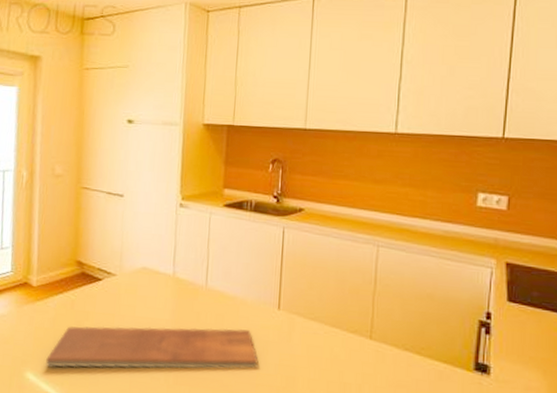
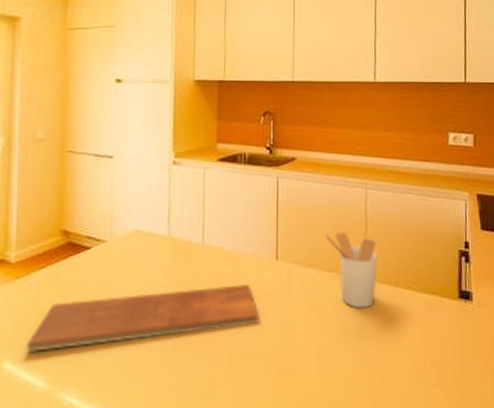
utensil holder: none [330,288,386,368] -> present [325,232,378,309]

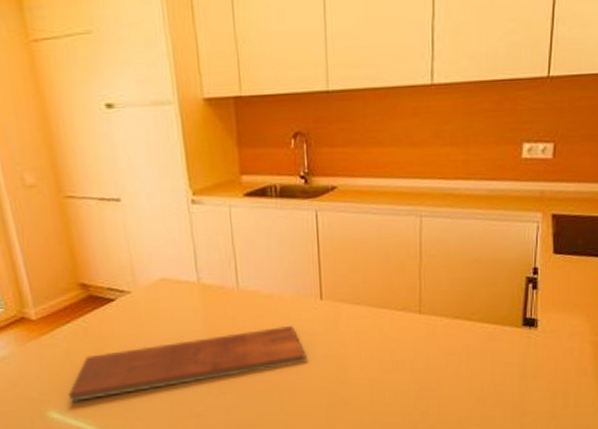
utensil holder: present [325,232,378,309] -> none [374,265,434,342]

